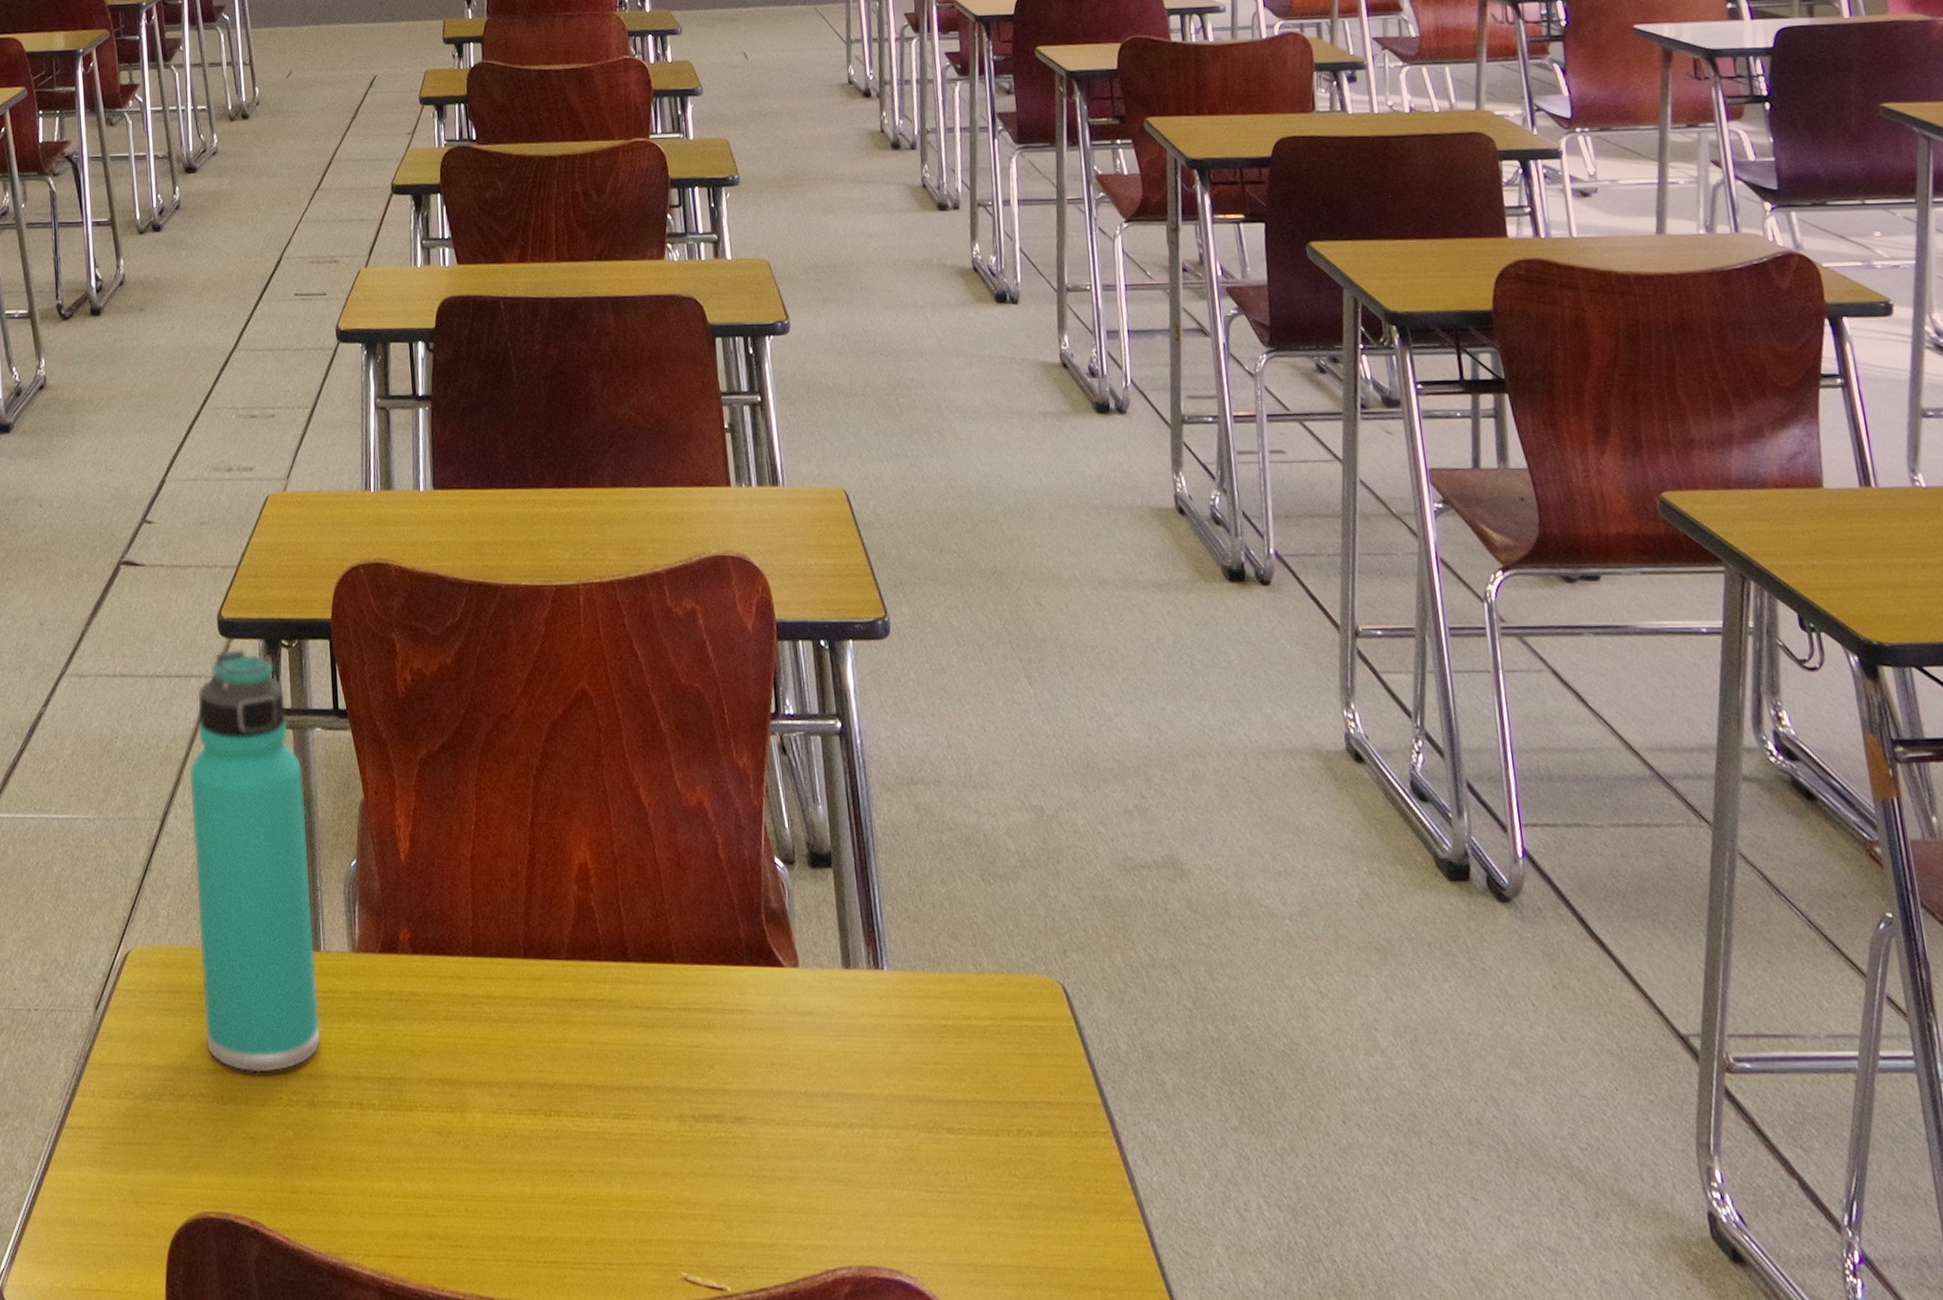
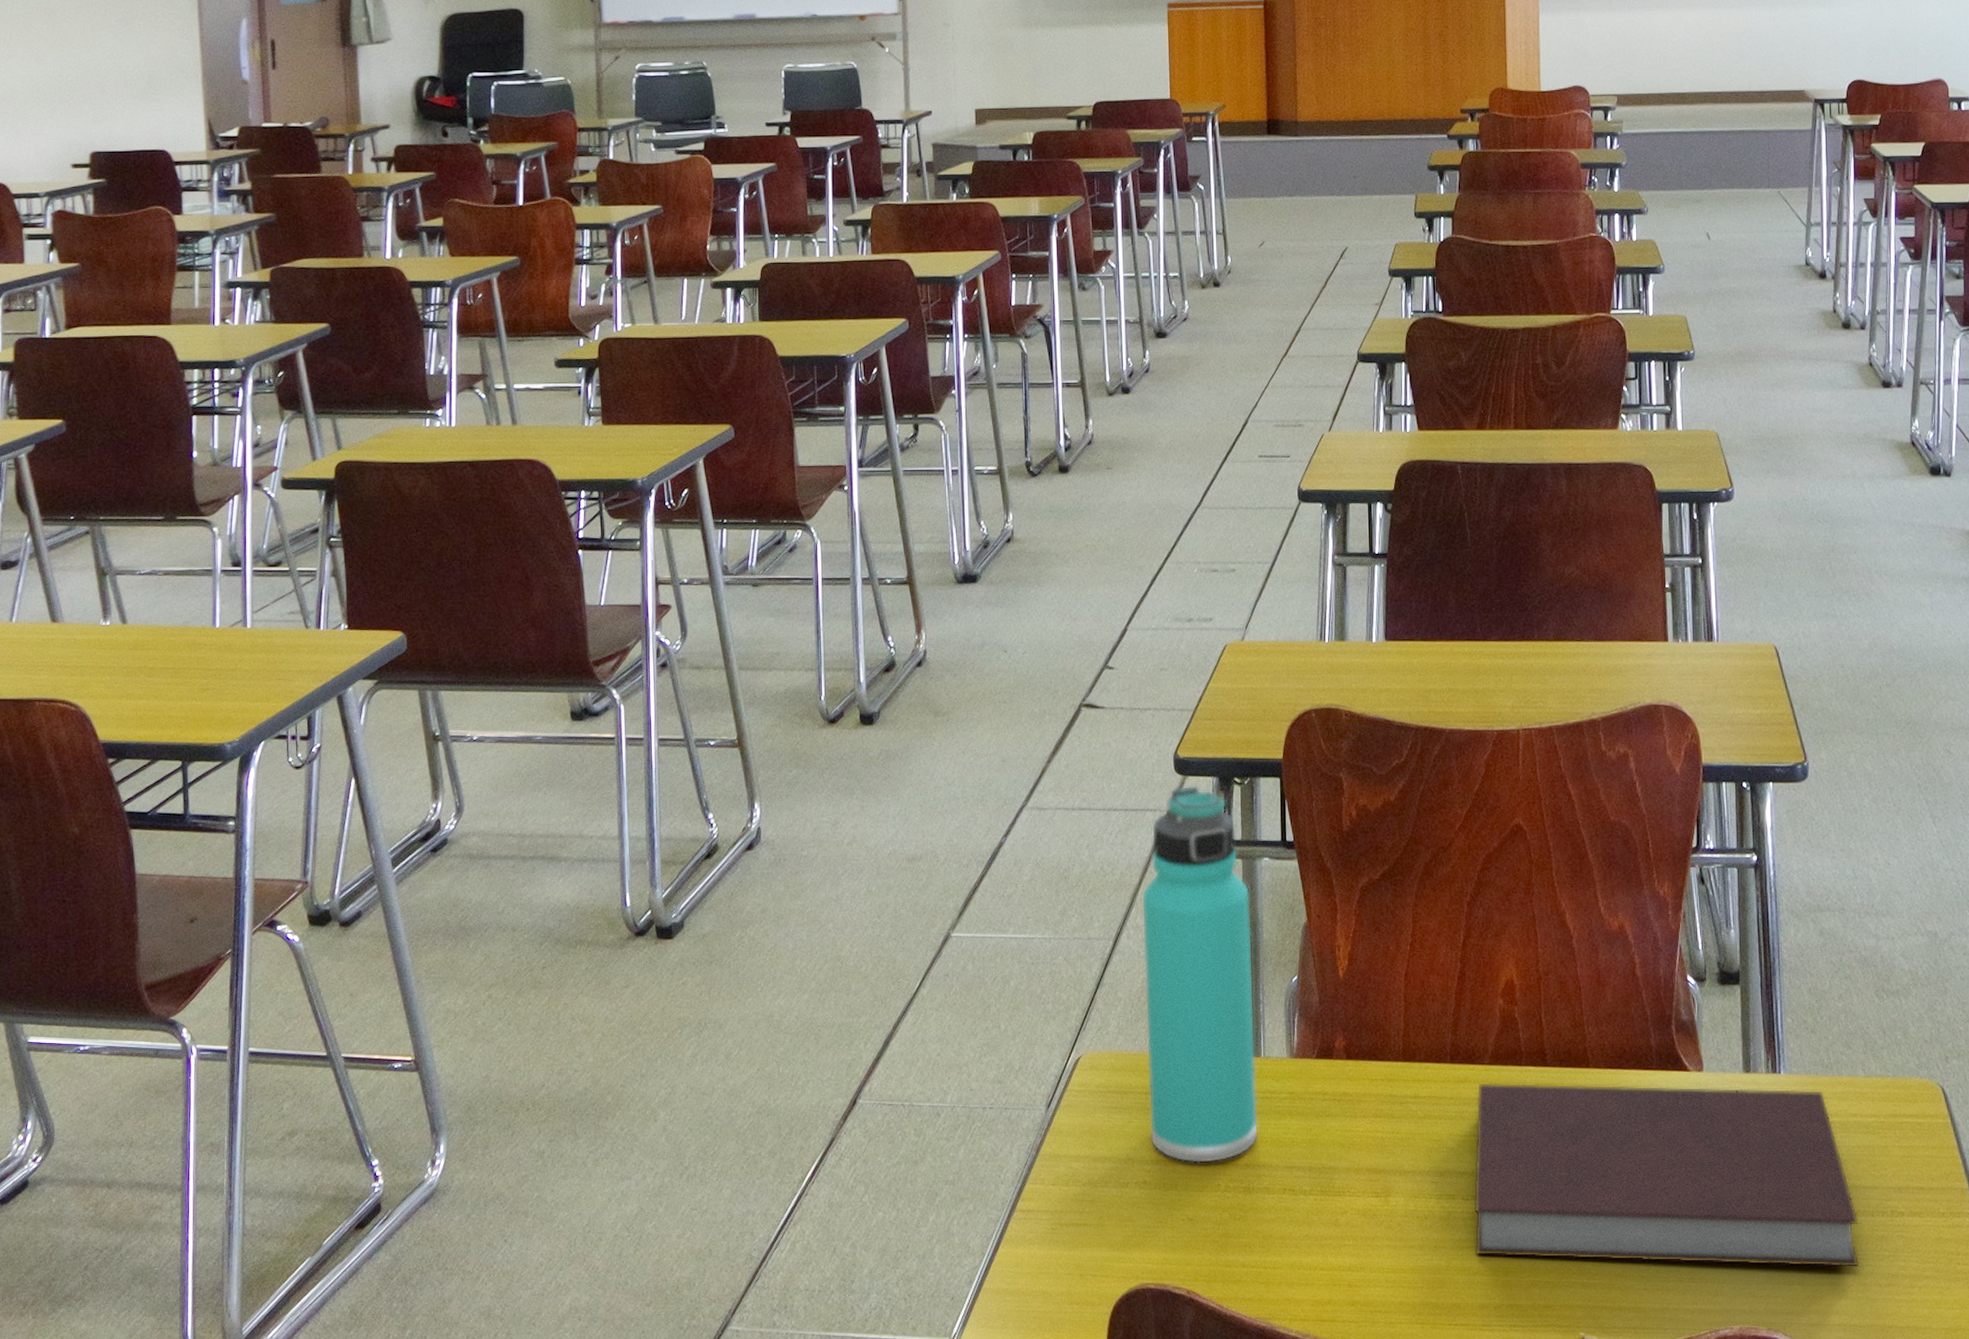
notebook: none [554,980,987,1197] -> present [1473,1082,1860,1268]

